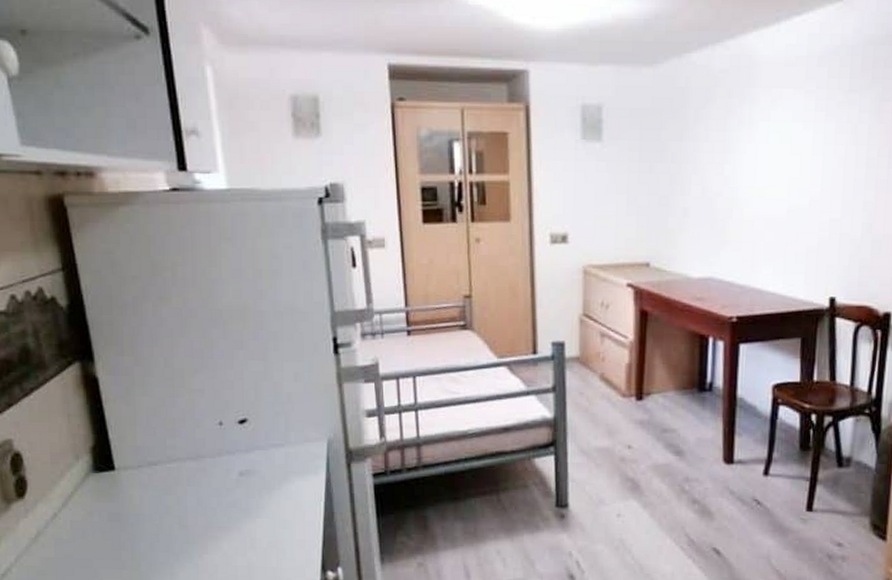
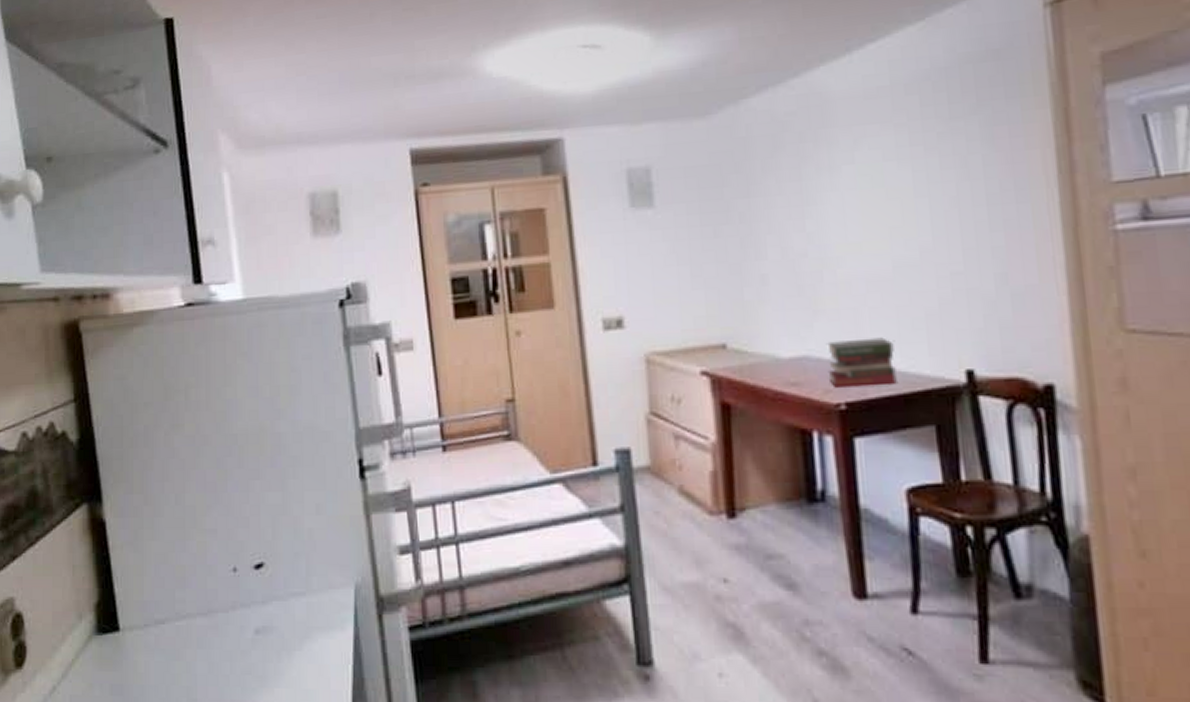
books: none [726,266,779,305] -> present [827,337,897,388]

